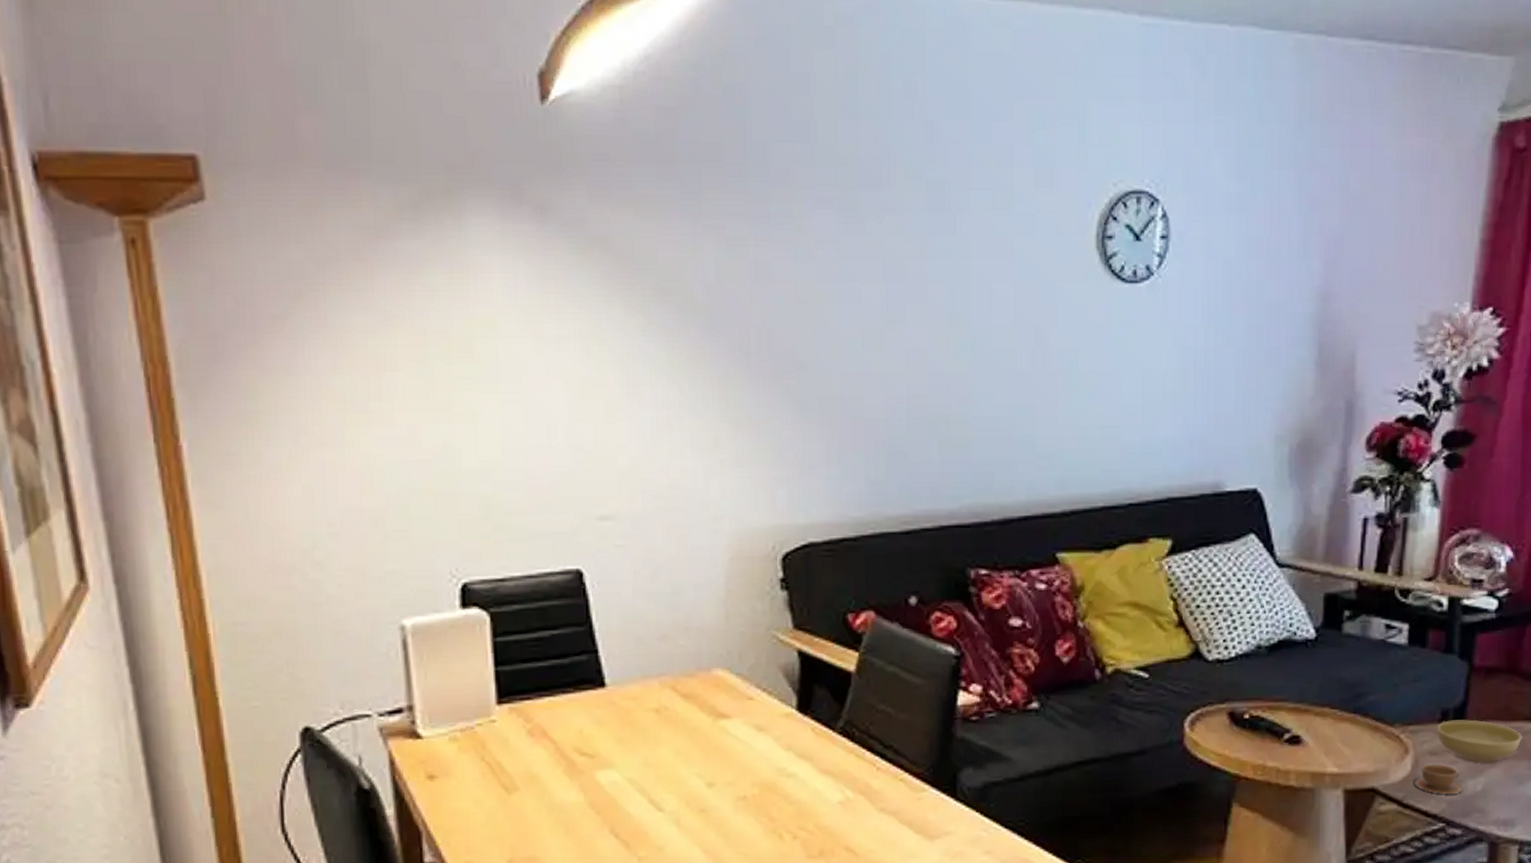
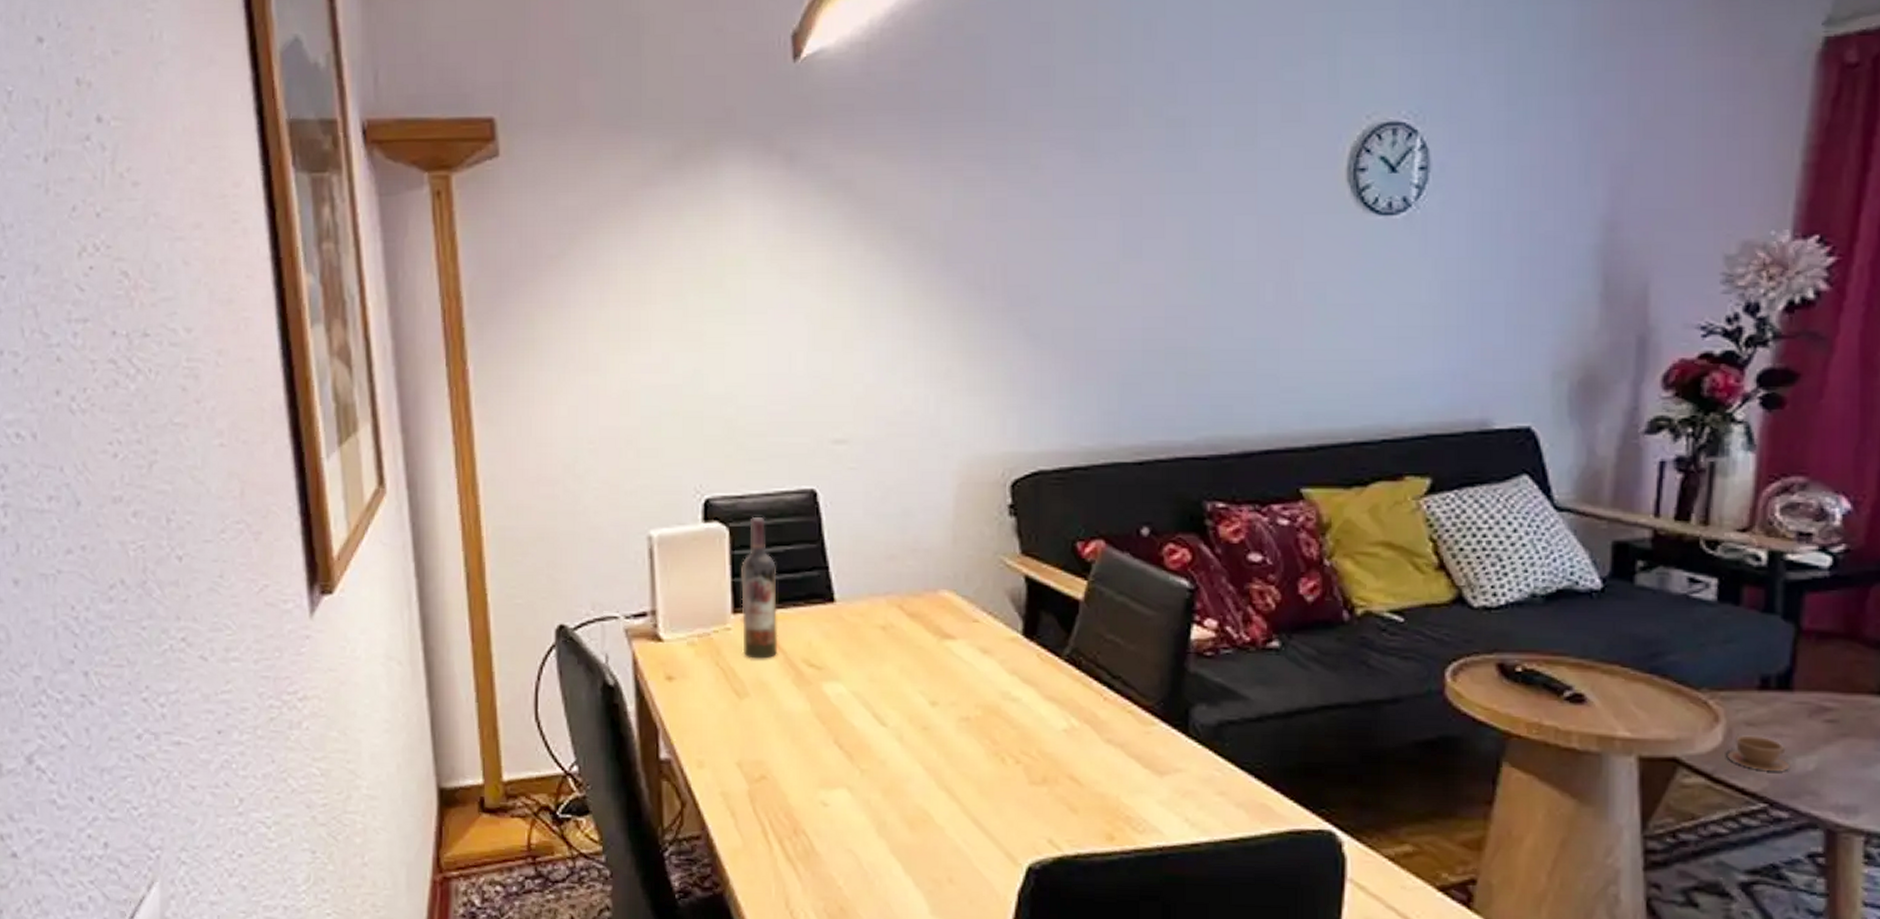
wine bottle: none [505,601,547,751] -> present [741,517,778,659]
bowl: present [1436,719,1522,763] -> none [1755,688,1867,740]

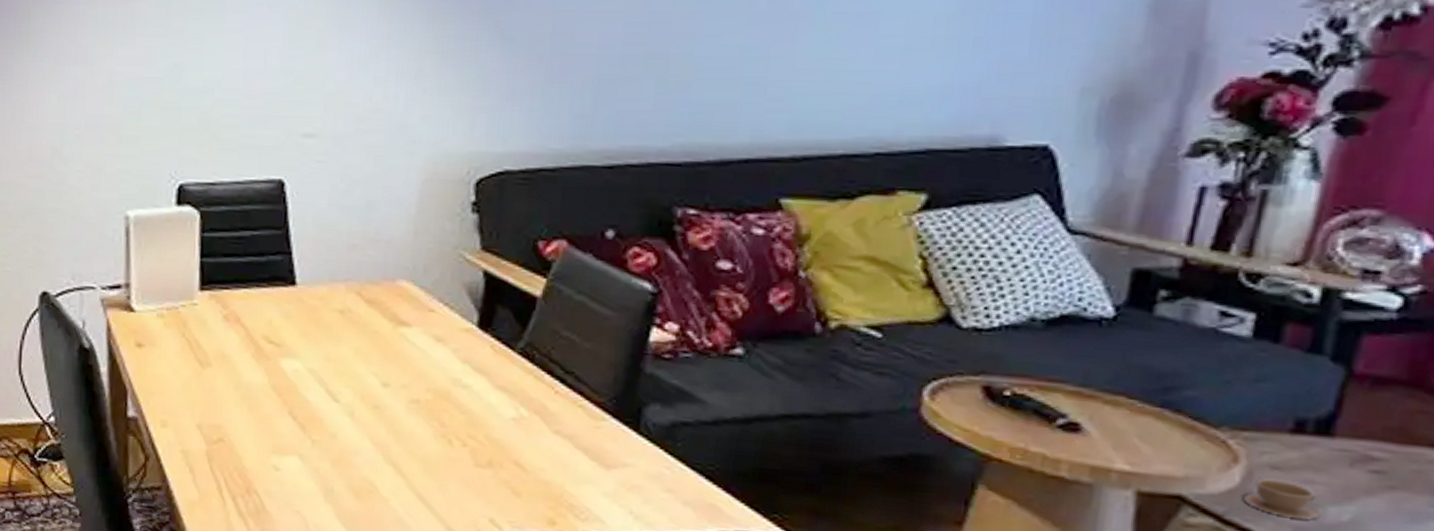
wine bottle: present [741,517,778,659] -> none [207,203,243,333]

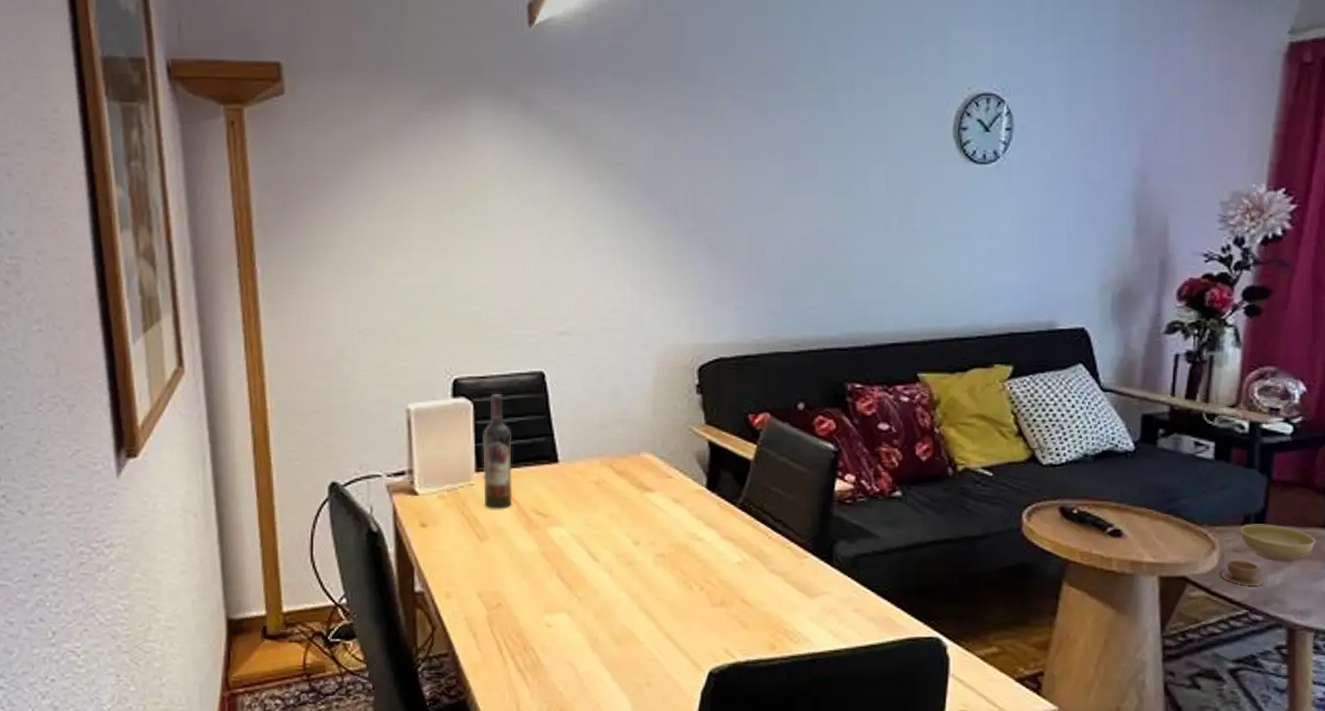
wine bottle: none [207,203,243,333] -> present [483,394,513,509]
bowl: none [1285,431,1424,492] -> present [1240,524,1316,562]

